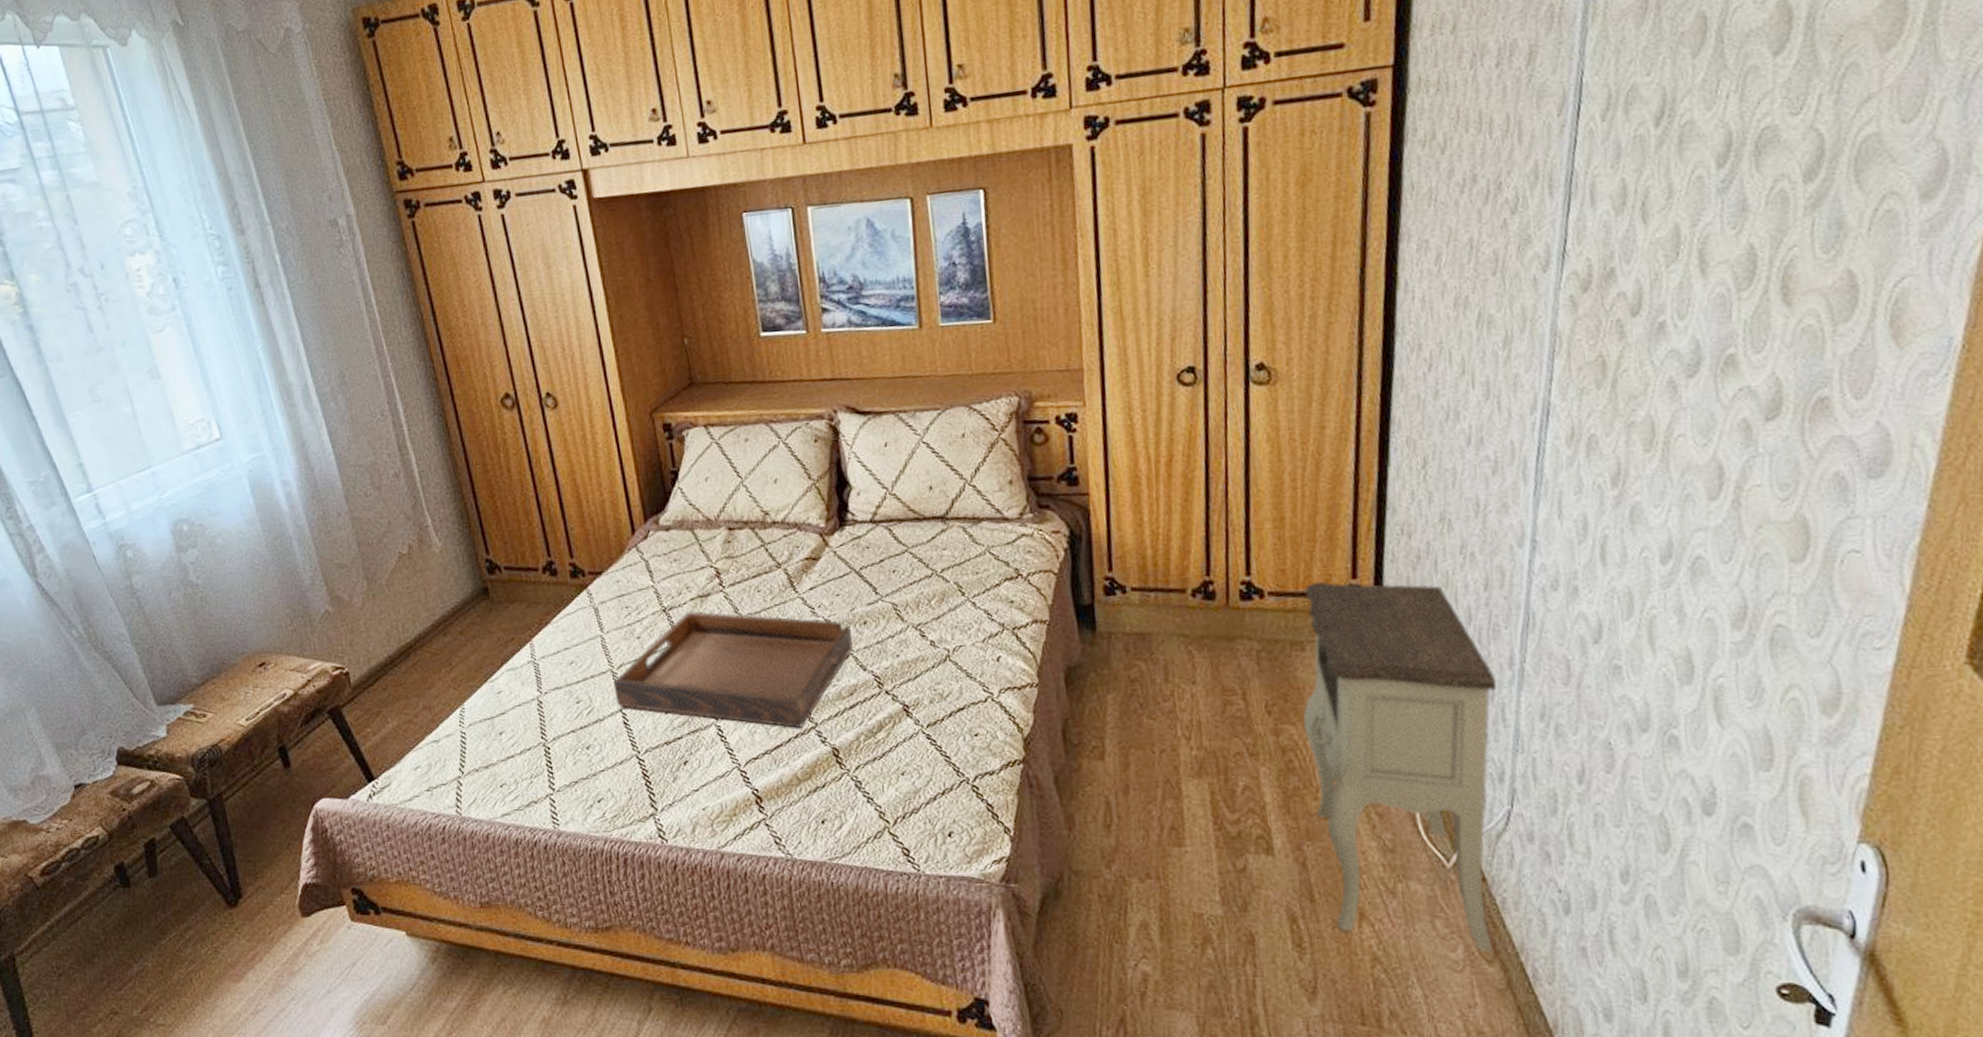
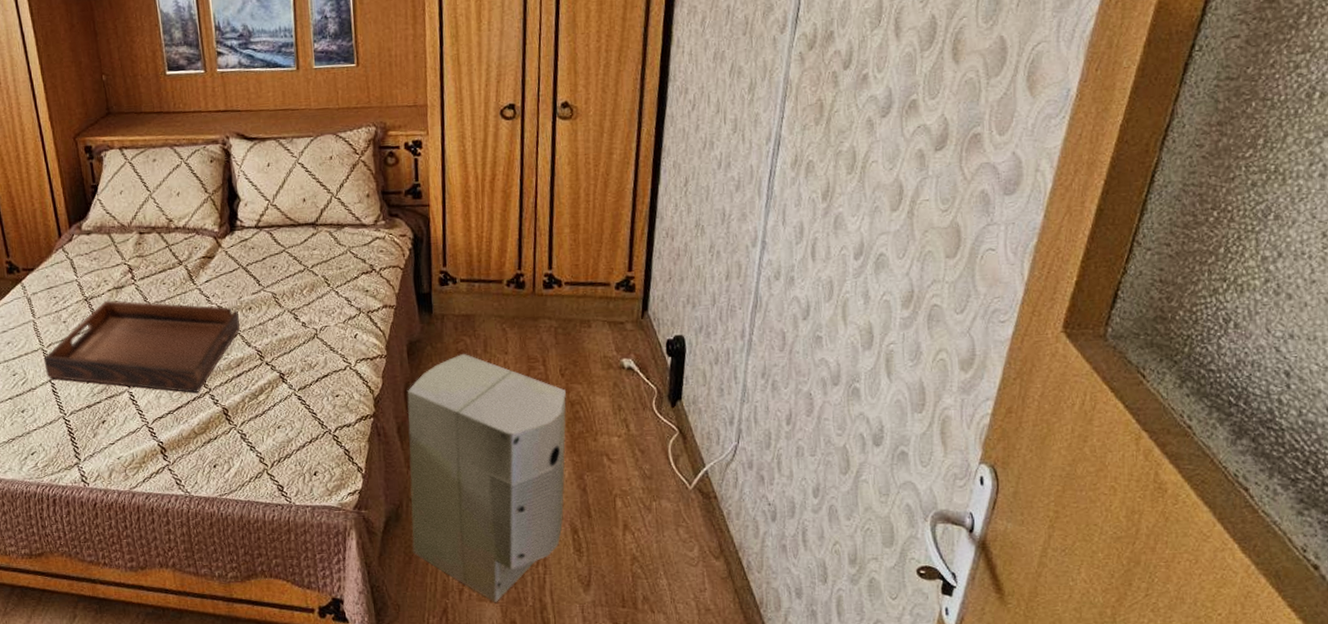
air purifier: none [1066,682,1277,1013] -> present [407,353,567,603]
nightstand: present [1303,581,1498,952] -> none [587,274,732,551]

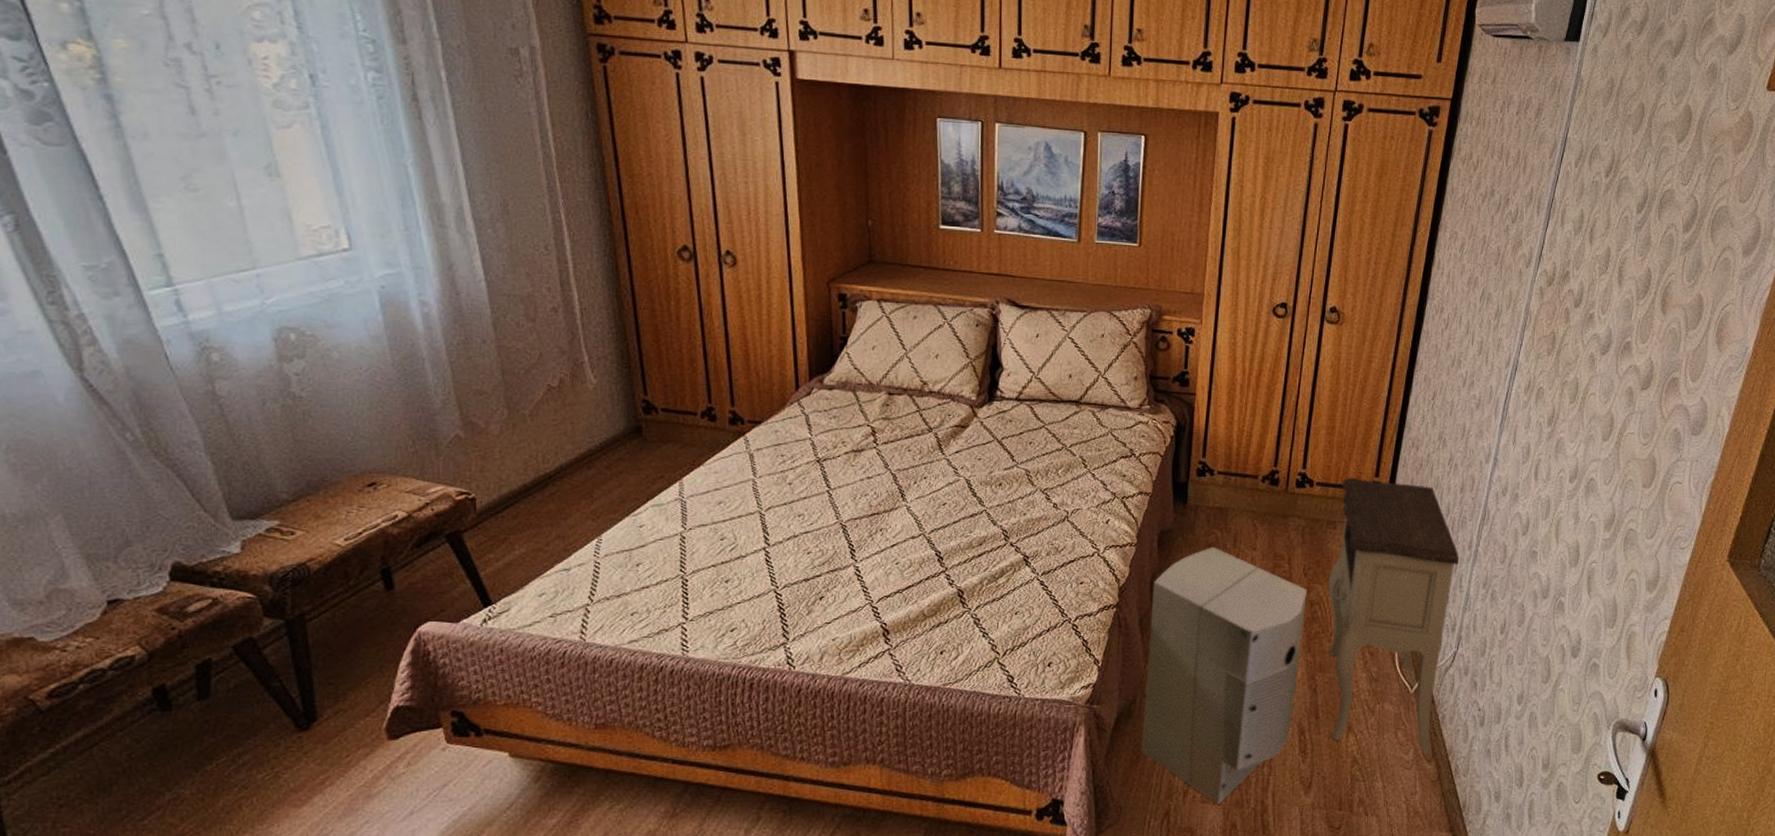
serving tray: present [44,300,240,393] -> none [760,464,987,571]
nightstand: none [587,274,732,551] -> present [1328,477,1460,754]

